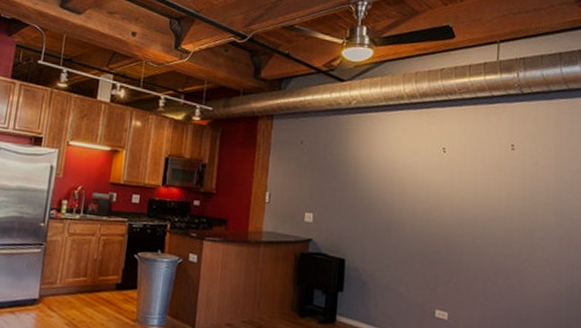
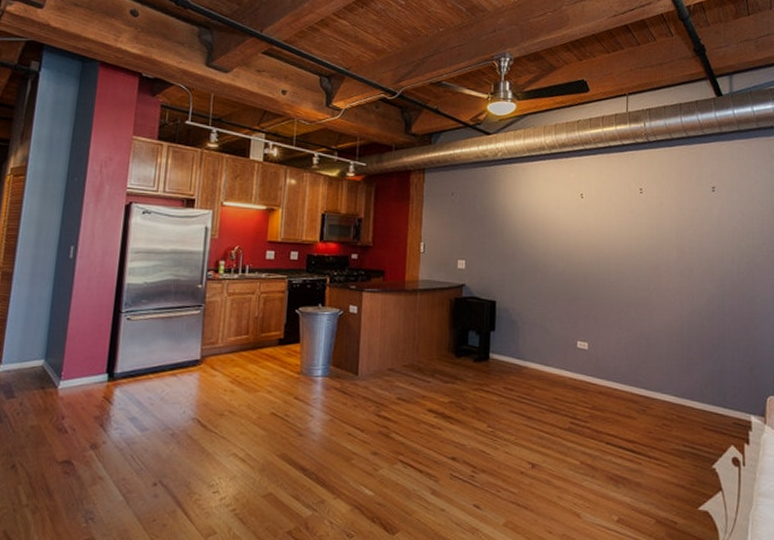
coffee maker: present [85,191,115,217] -> none [244,250,273,275]

